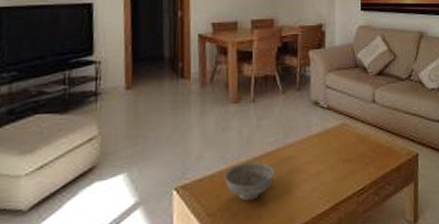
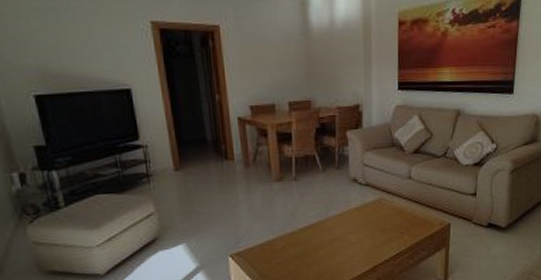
decorative bowl: present [224,161,274,201] -> none [273,232,318,265]

